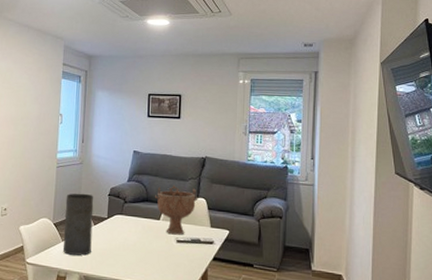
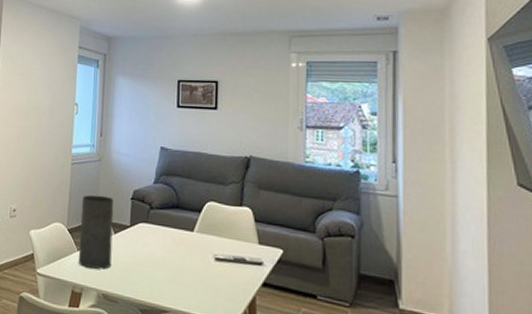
decorative bowl: present [155,185,198,235] -> none [187,189,242,252]

